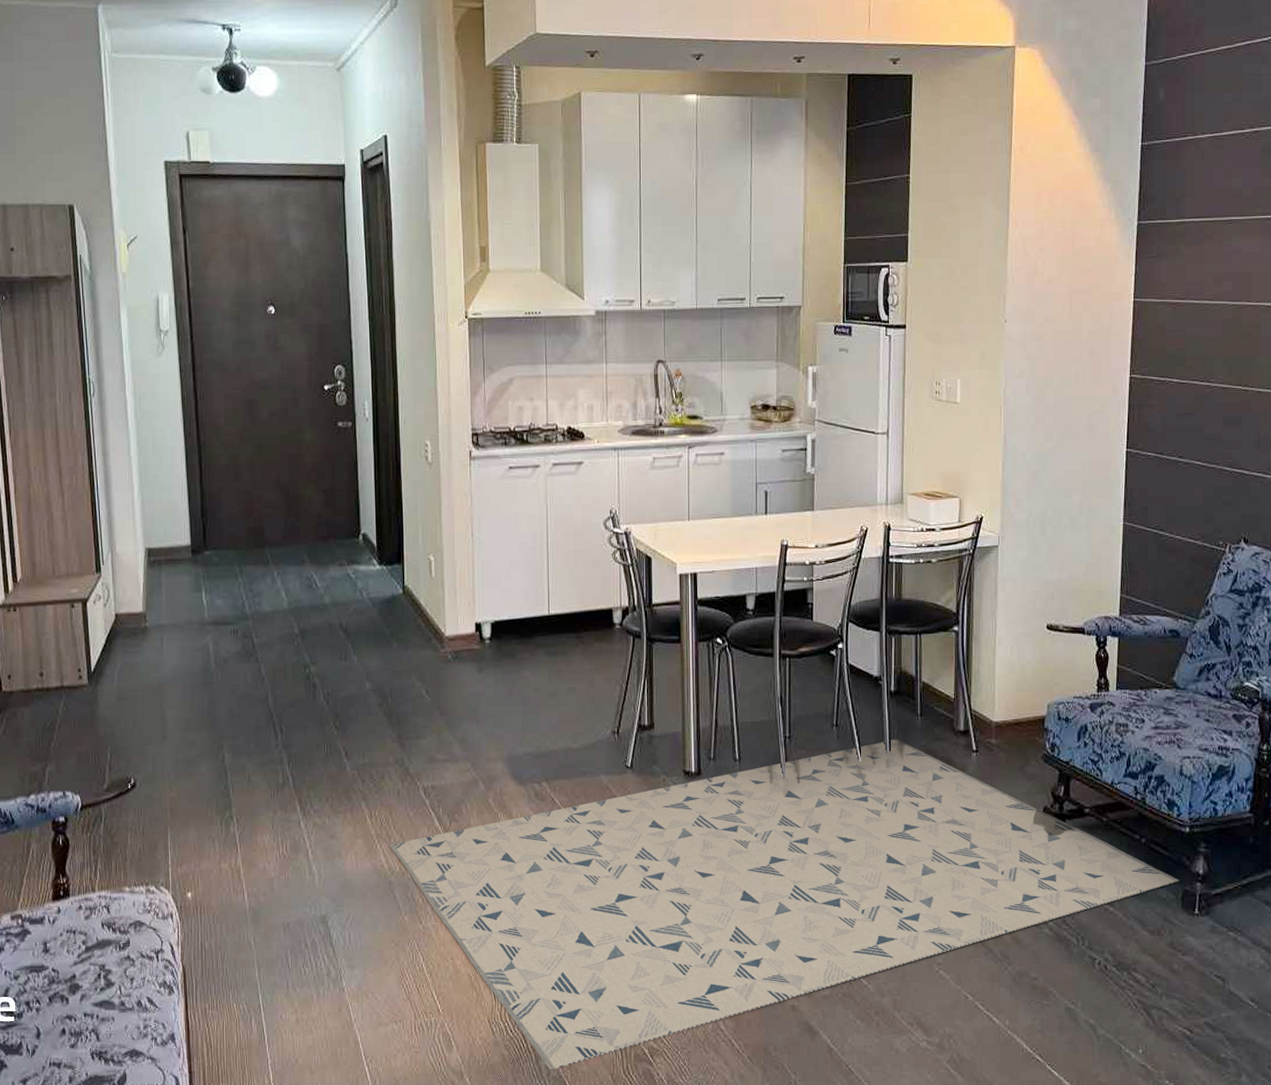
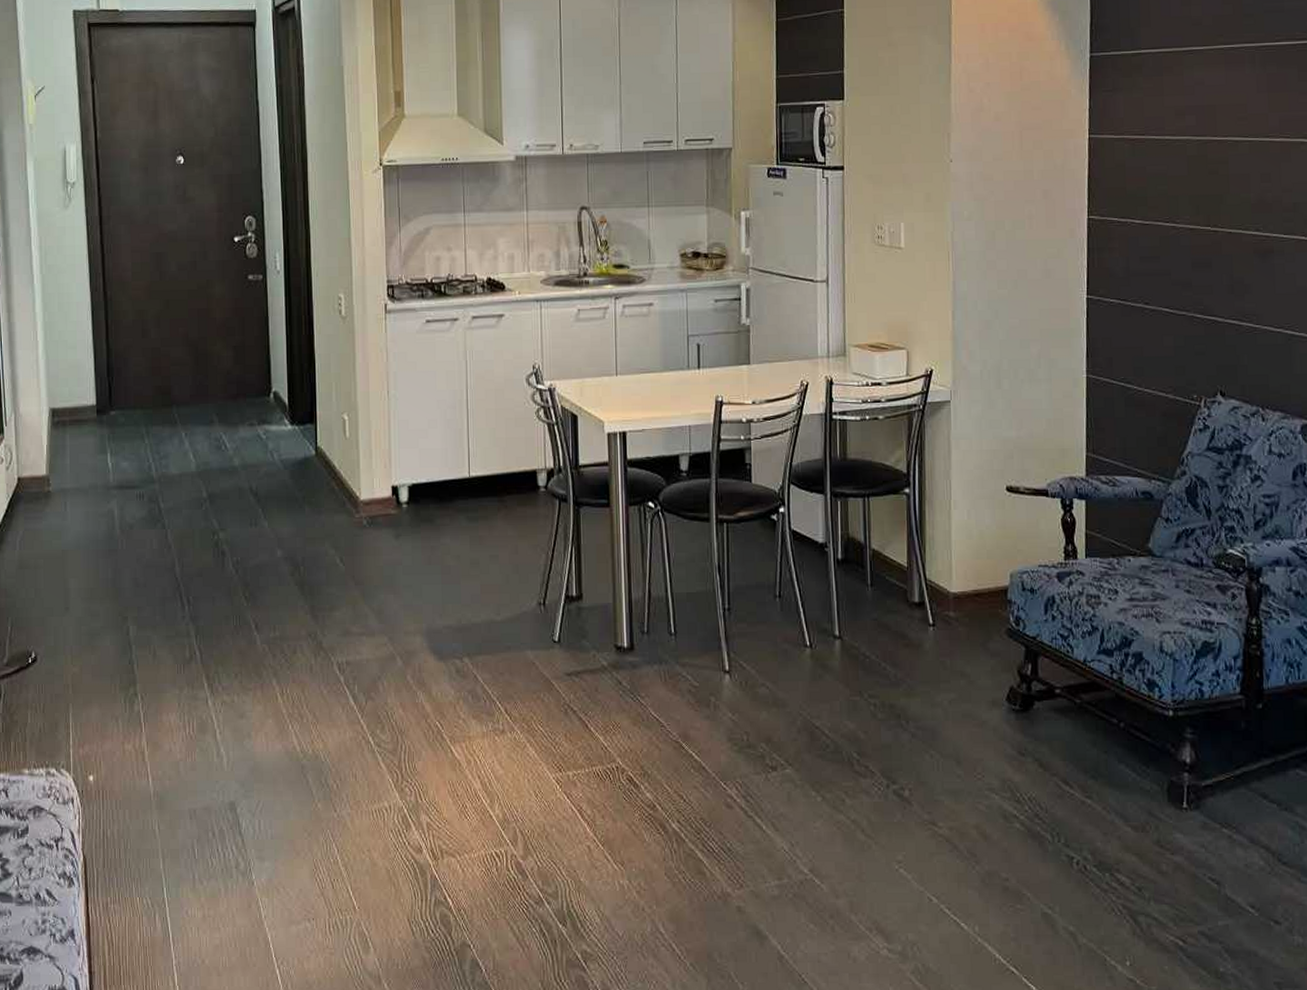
rug: present [389,740,1179,1070] -> none [302,612,1164,976]

